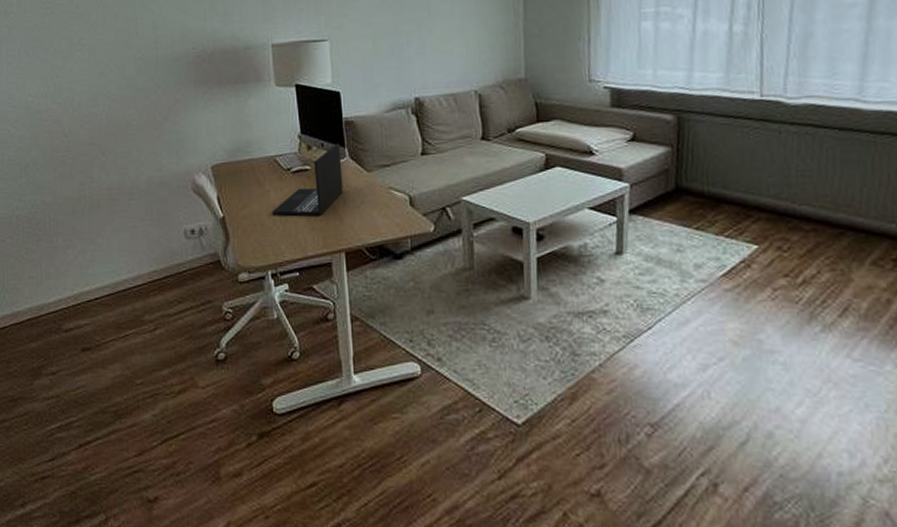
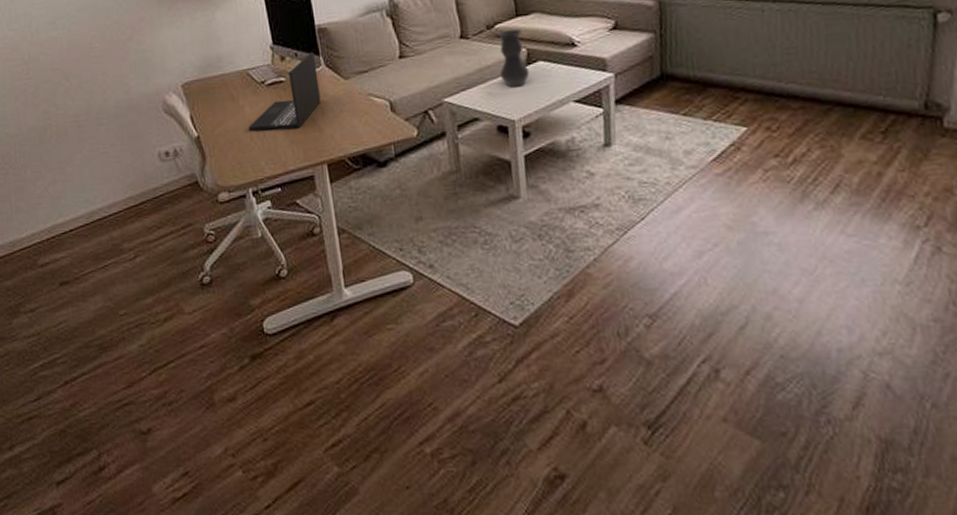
vase: none [517,134,547,191] -> present [497,29,530,88]

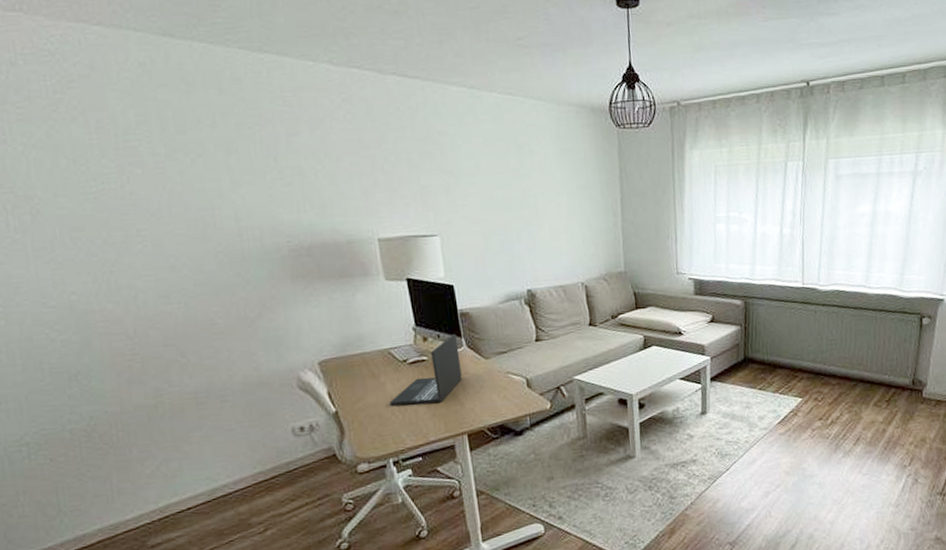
vase: present [497,29,530,88] -> none [620,319,646,368]

